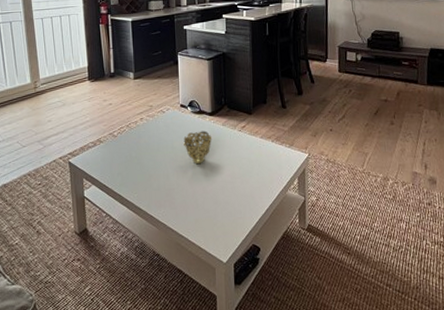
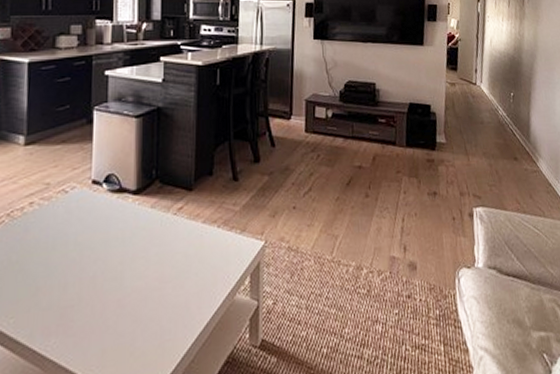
decorative bowl: present [183,131,212,165] -> none [93,216,136,267]

